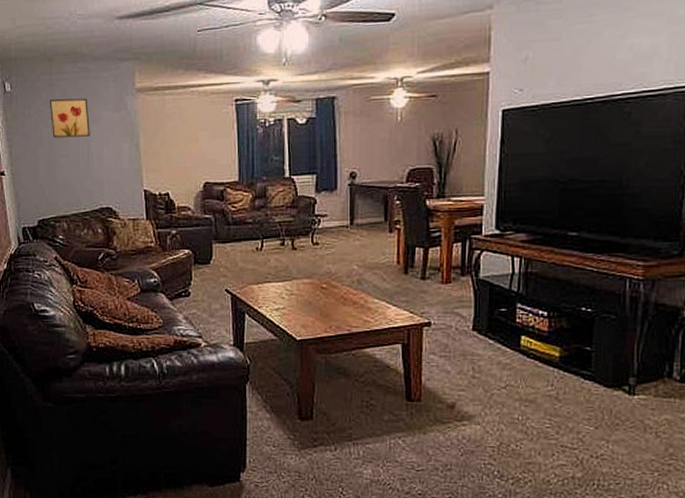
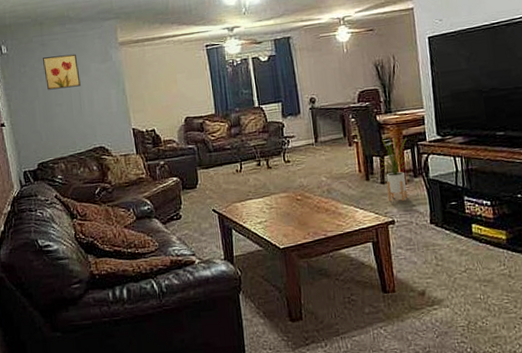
house plant: none [416,222,459,302] -> present [372,134,410,202]

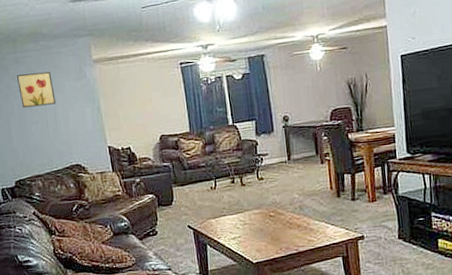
house plant: present [372,134,410,202] -> none [343,151,380,218]

